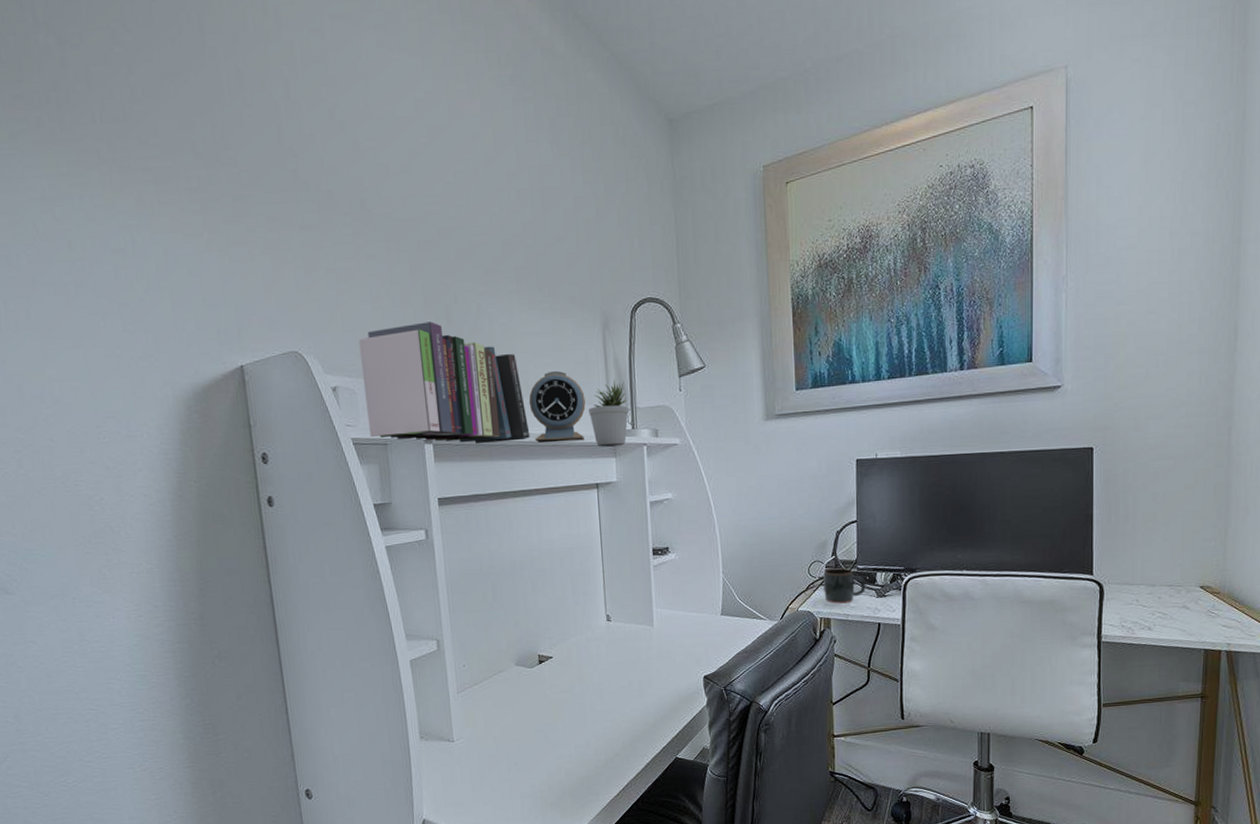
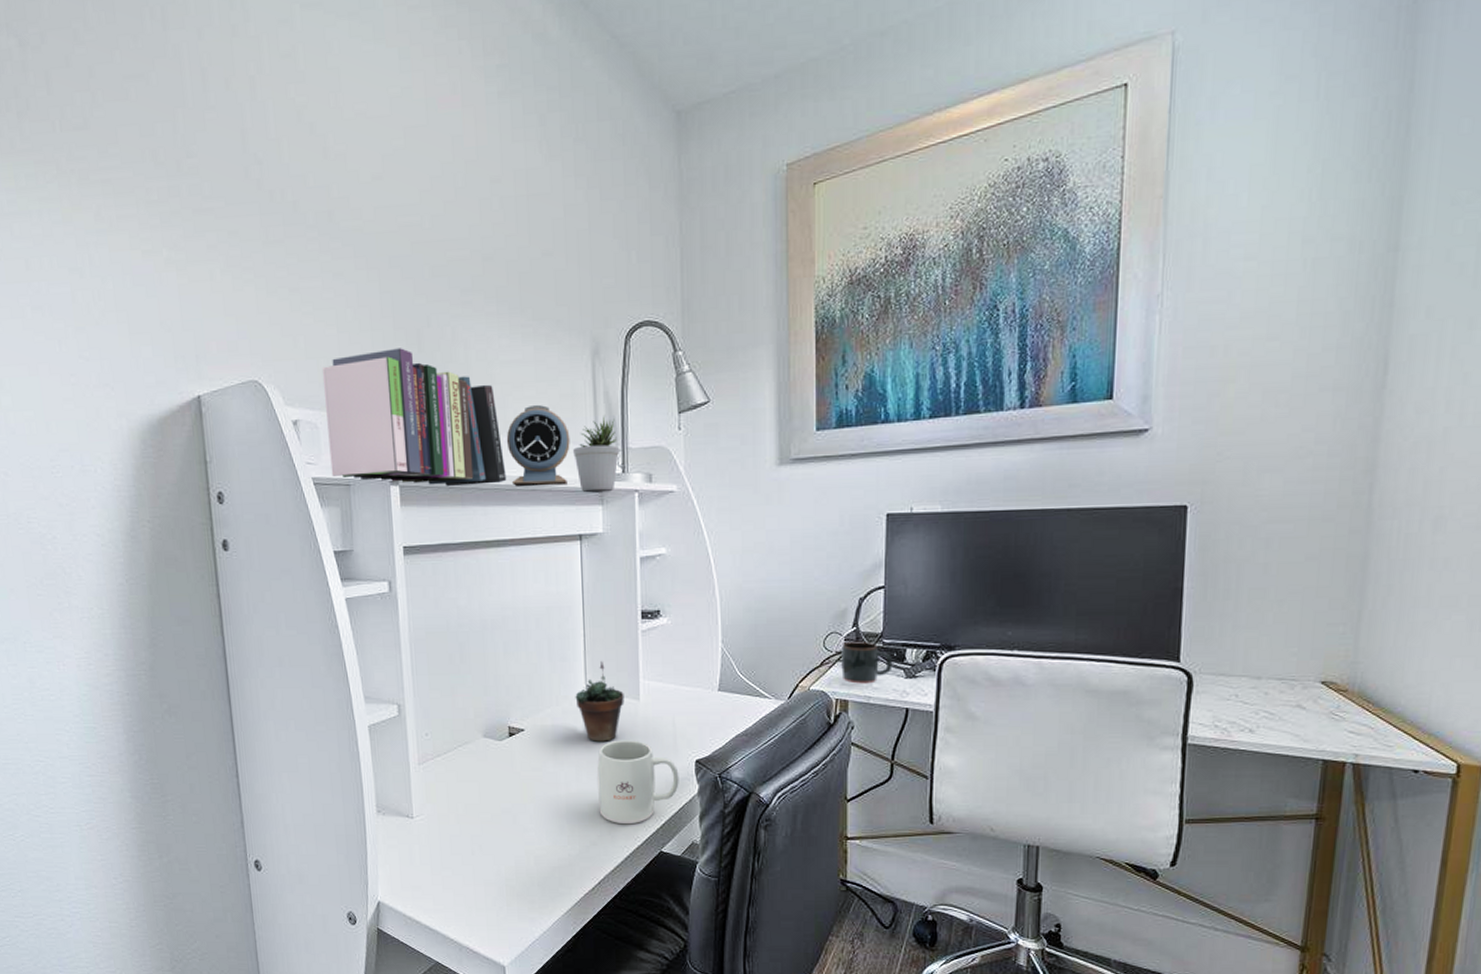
succulent plant: none [597,594,640,664] -> present [575,661,624,742]
mug: none [618,661,690,736] -> present [596,740,679,825]

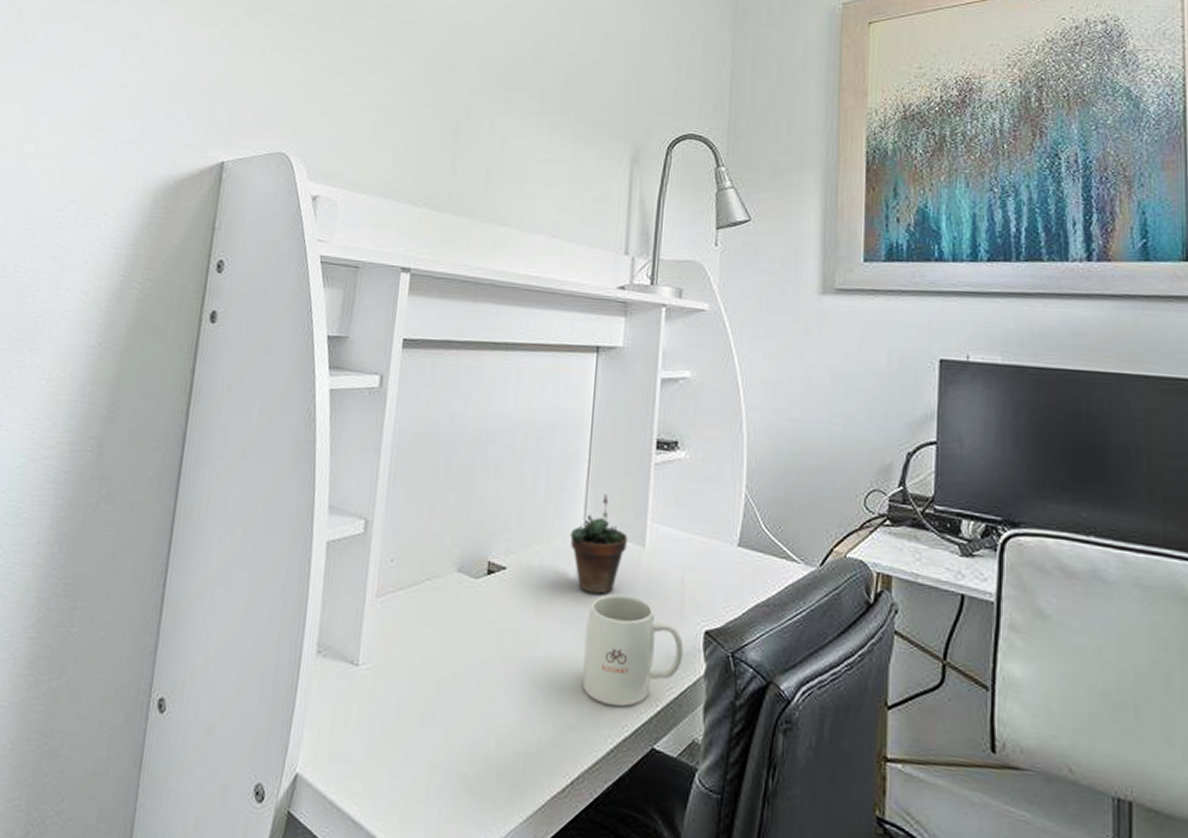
books: present [321,348,507,487] -> none [341,135,526,282]
alarm clock: present [506,405,570,487] -> none [530,206,599,291]
potted plant: present [573,416,619,493] -> none [600,223,650,304]
mug: present [841,641,891,684] -> none [884,503,944,558]

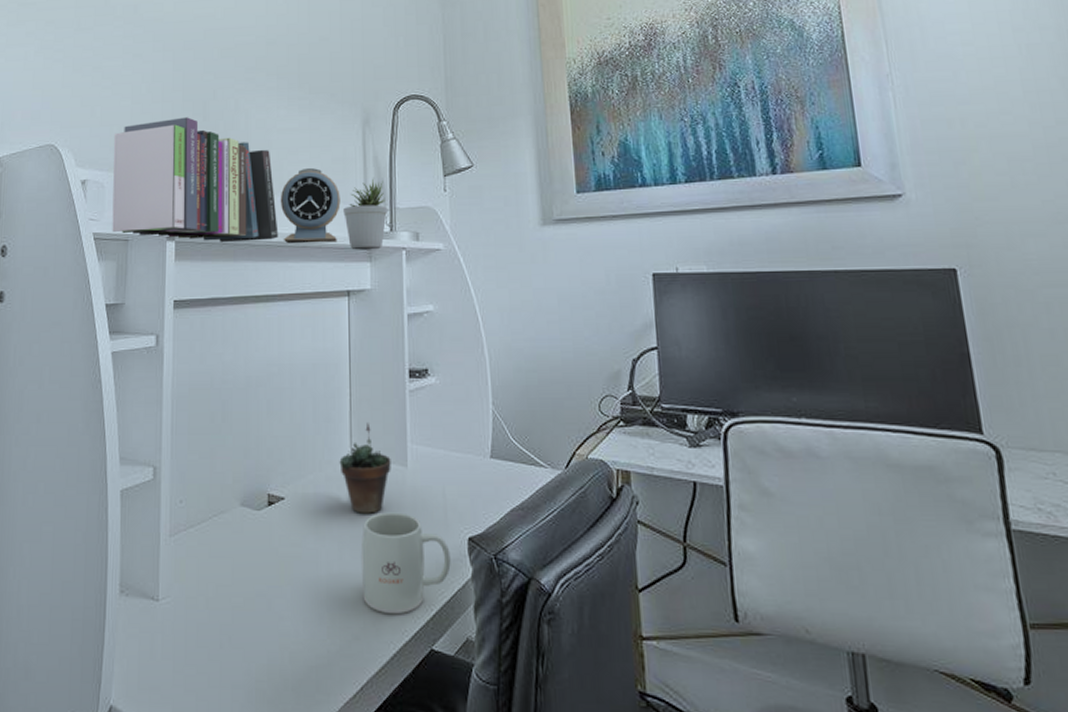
books: none [341,135,526,282] -> present [112,117,279,243]
alarm clock: none [530,206,599,291] -> present [280,168,341,244]
potted plant: none [600,223,650,304] -> present [343,178,387,250]

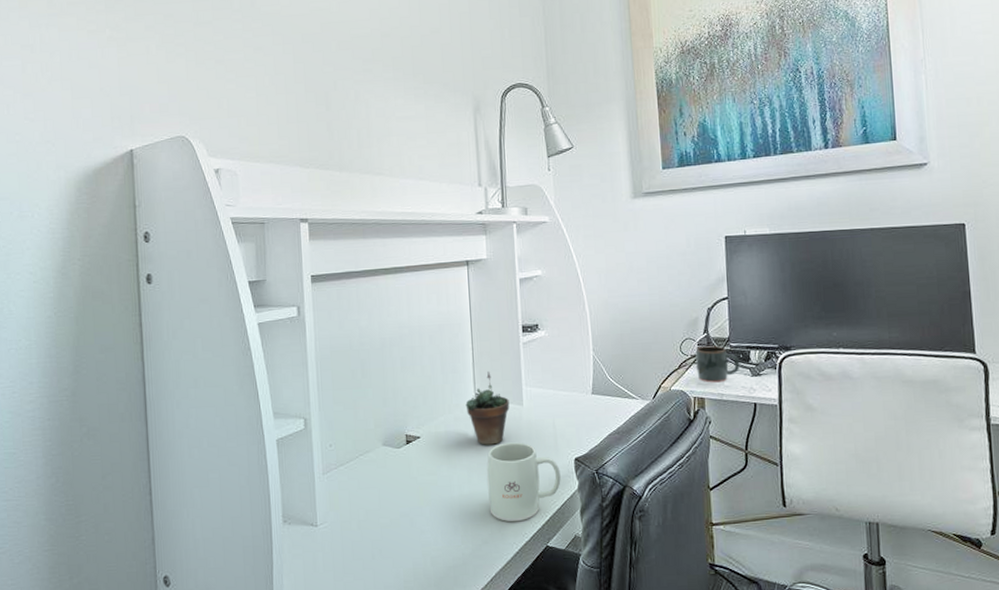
books: present [112,117,279,243] -> none [242,107,403,223]
alarm clock: present [280,168,341,244] -> none [402,153,457,222]
potted plant: present [343,178,387,250] -> none [460,160,499,225]
mug: none [618,405,673,453] -> present [695,345,739,383]

